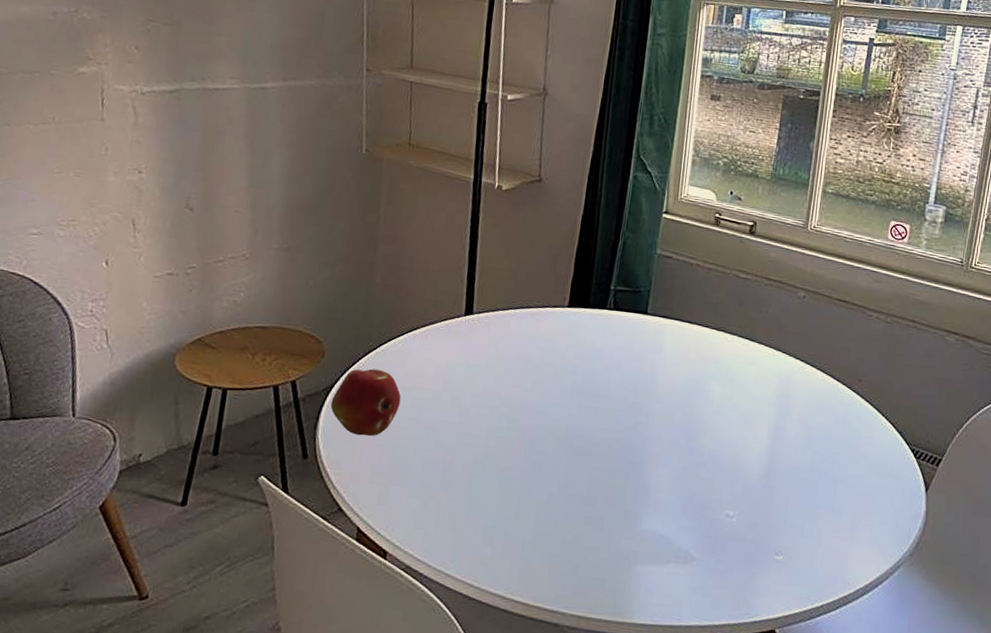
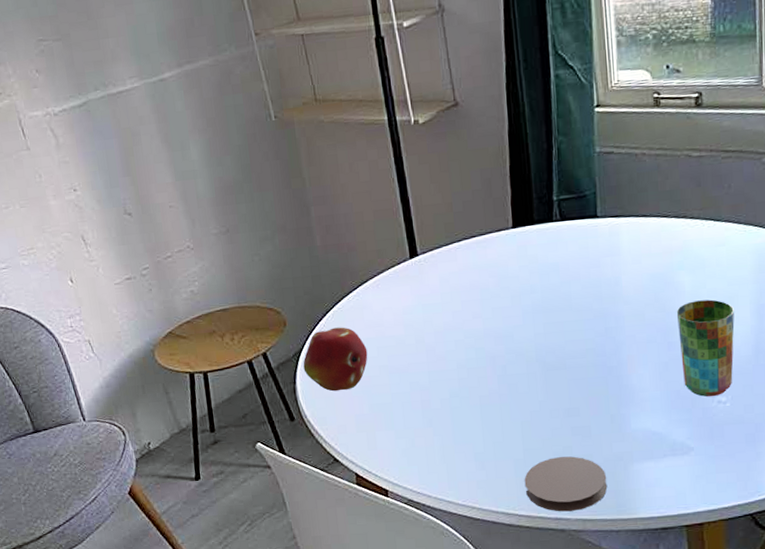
coaster: none [527,545,610,606] -> present [524,456,608,512]
cup: none [698,411,754,509] -> present [676,299,735,397]

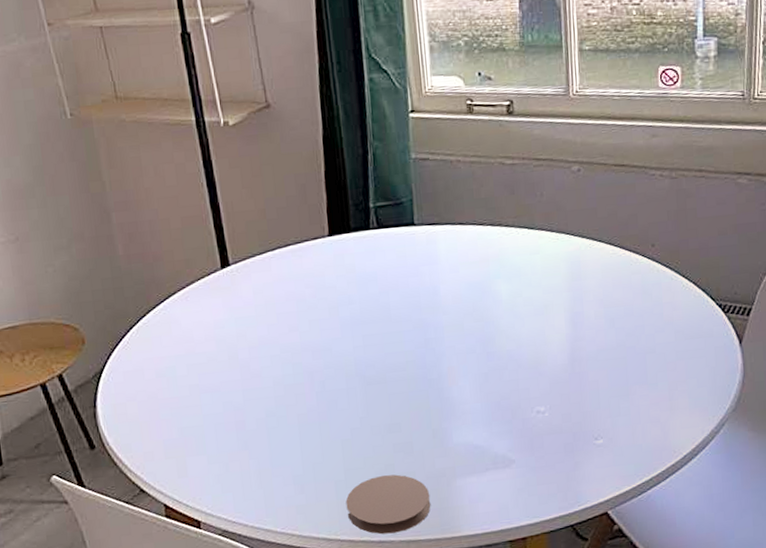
fruit: present [303,327,368,392] -> none [104,343,177,415]
cup: present [676,299,735,397] -> none [494,308,551,407]

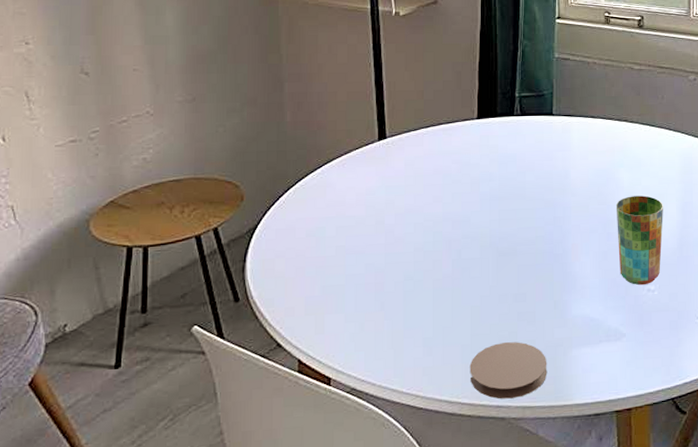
cup: none [494,308,551,407] -> present [615,195,663,285]

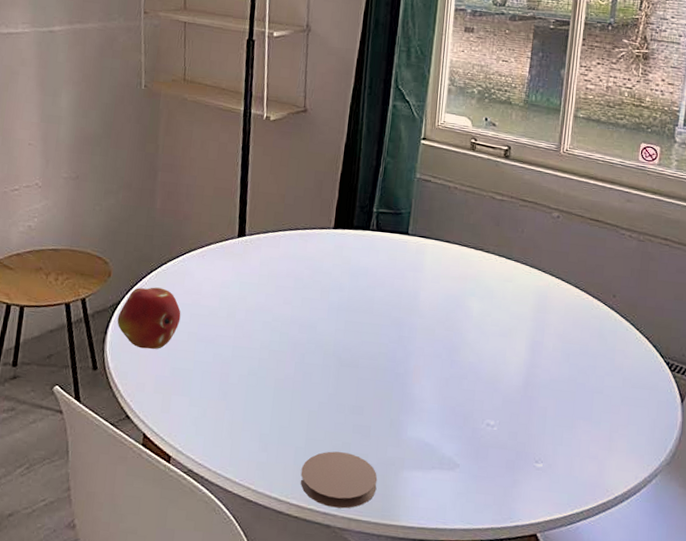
fruit: none [256,204,326,271] -> present [117,287,181,349]
cup: present [615,195,663,285] -> none [459,326,512,418]

